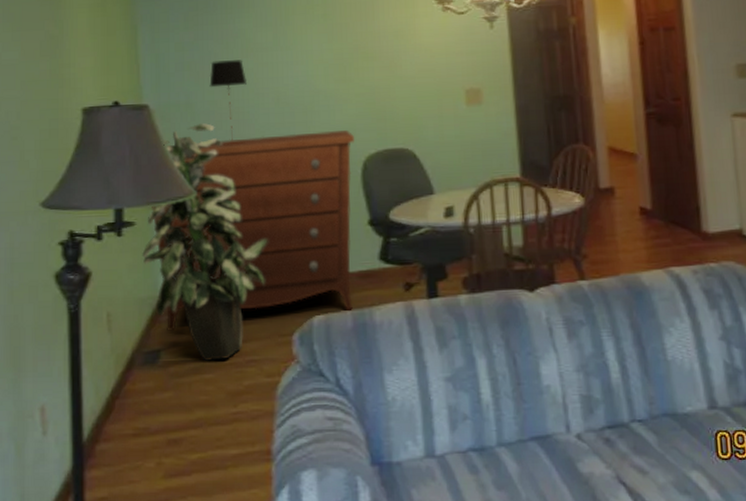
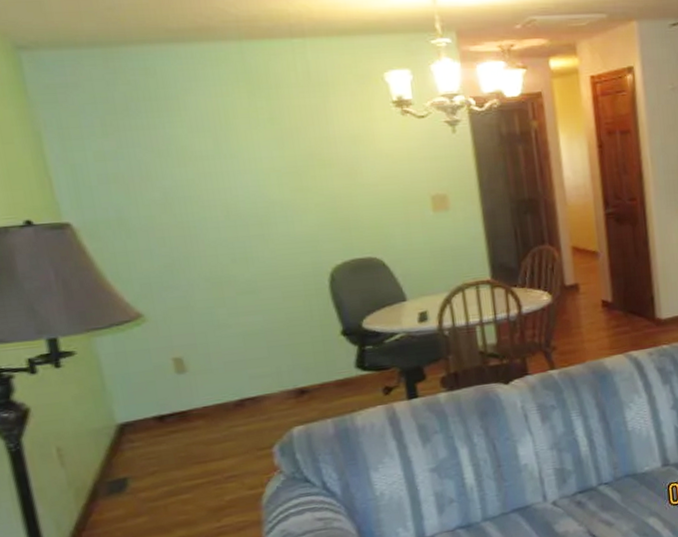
indoor plant: present [142,123,268,361] -> none [89,241,236,483]
dresser: present [152,130,355,332] -> none [93,242,334,459]
table lamp: present [209,60,247,145] -> none [141,169,195,264]

